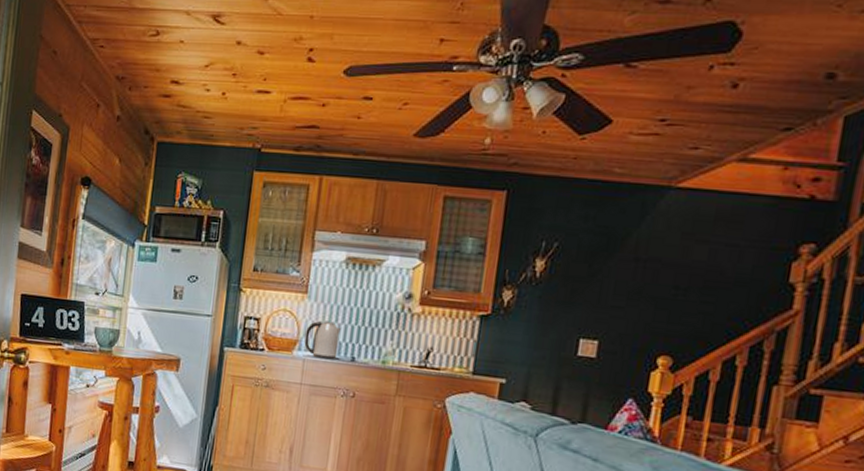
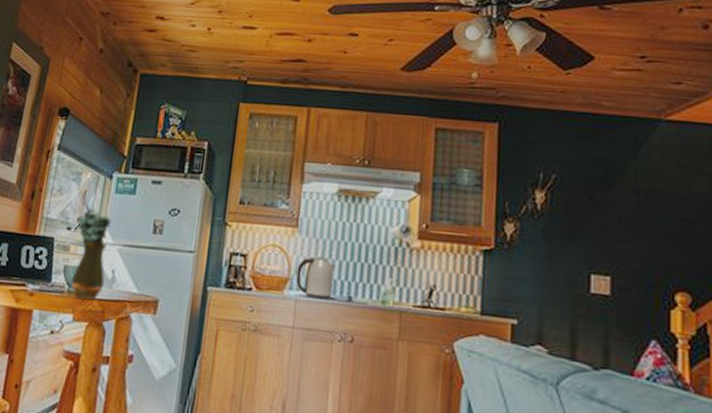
vase: none [102,274,135,358] -> present [71,208,111,300]

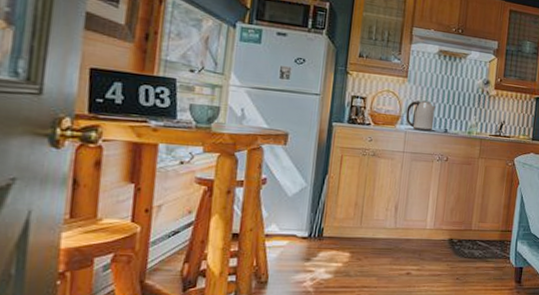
vase: present [71,208,111,300] -> none [199,52,237,134]

